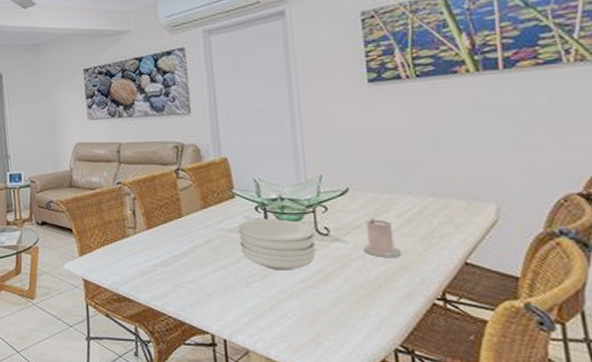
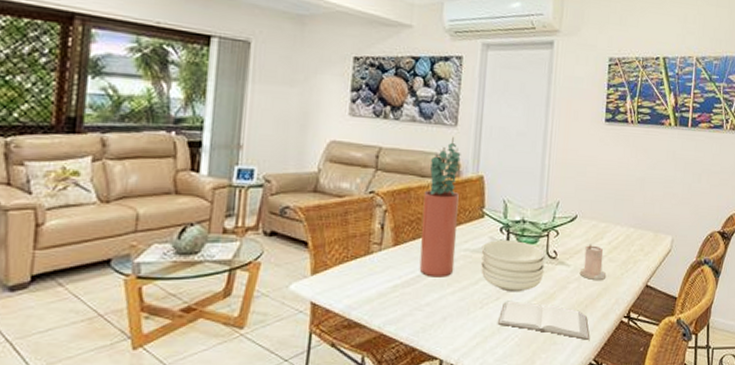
vase: none [168,124,211,257] -> present [419,136,461,277]
book: none [268,279,391,323] -> present [497,301,590,340]

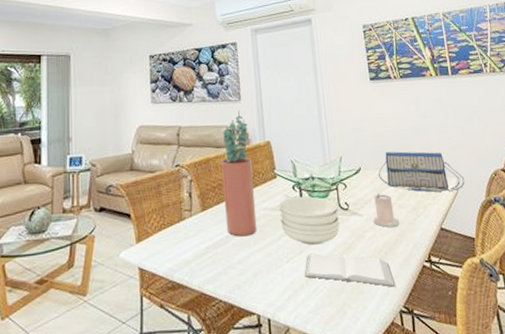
handbag: none [594,202,680,250] -> present [378,151,465,192]

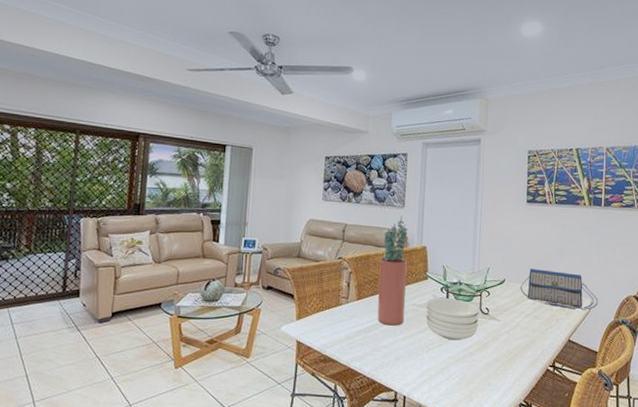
book: present [304,253,396,287] -> none [440,347,520,384]
candle: present [373,193,400,227] -> none [509,303,533,334]

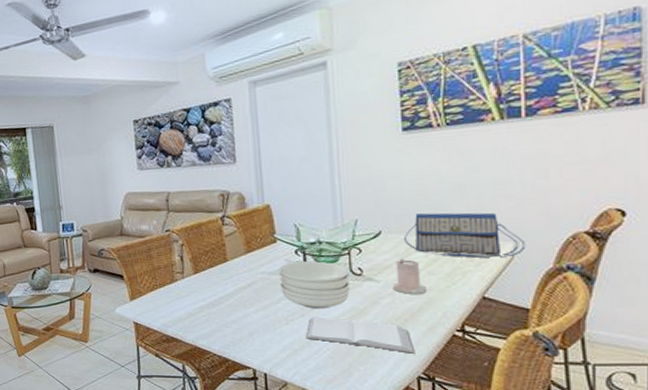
vase: present [377,215,408,326] -> none [214,173,254,299]
book: none [440,347,520,384] -> present [305,317,415,354]
candle: none [509,303,533,334] -> present [392,258,427,294]

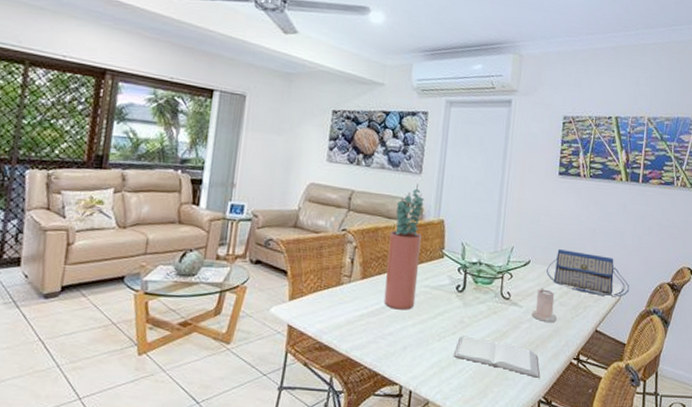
vase: none [214,173,254,299] -> present [384,183,424,310]
bowl: present [278,261,350,309] -> none [439,279,500,328]

